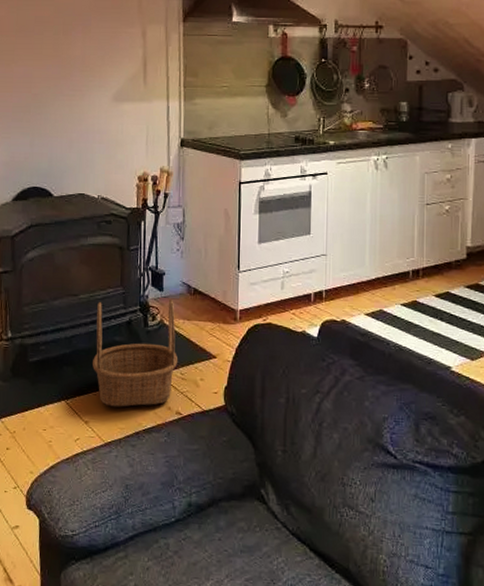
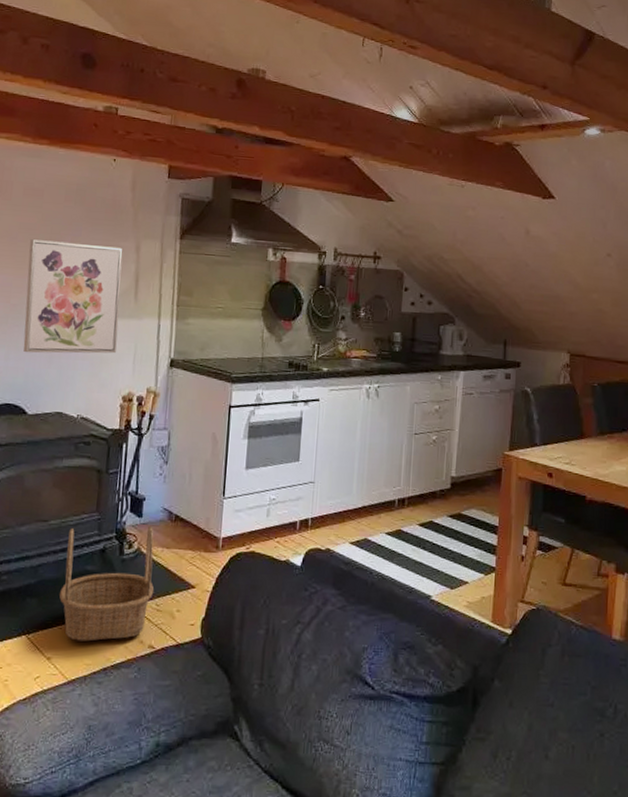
wall art: none [44,32,130,139] -> present [23,239,123,354]

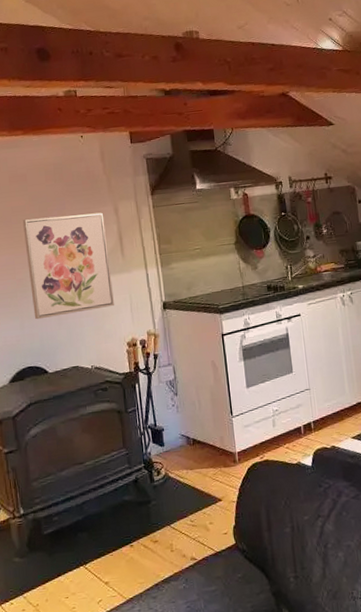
basket: present [59,526,155,642] -> none [103,452,187,564]

